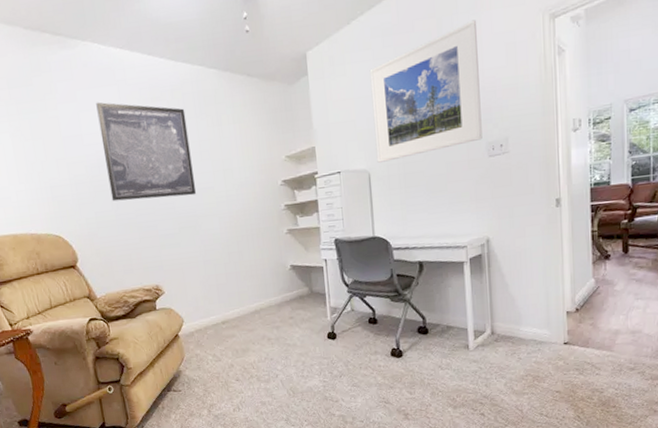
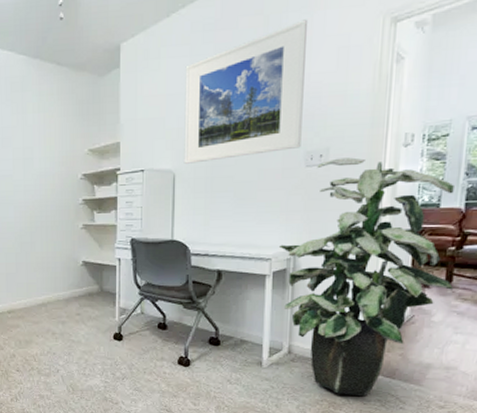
indoor plant: none [472,145,630,368] -> present [278,157,454,397]

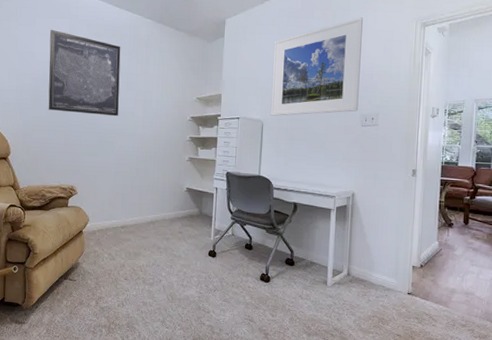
indoor plant: present [278,157,454,397] -> none [341,122,469,315]

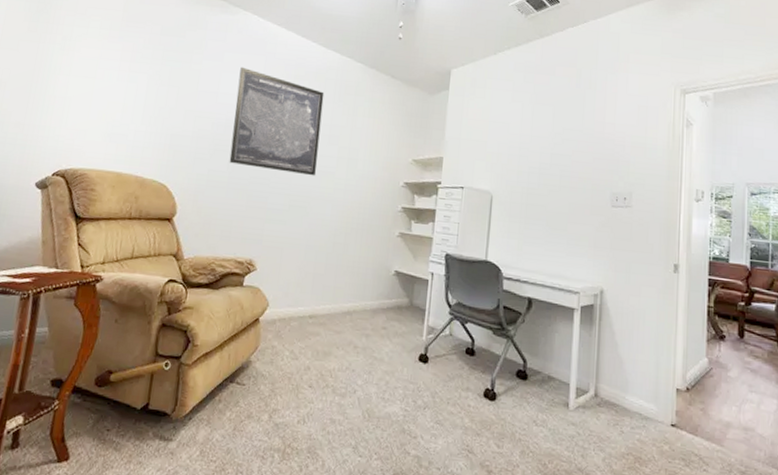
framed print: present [270,17,364,116] -> none [501,78,614,189]

